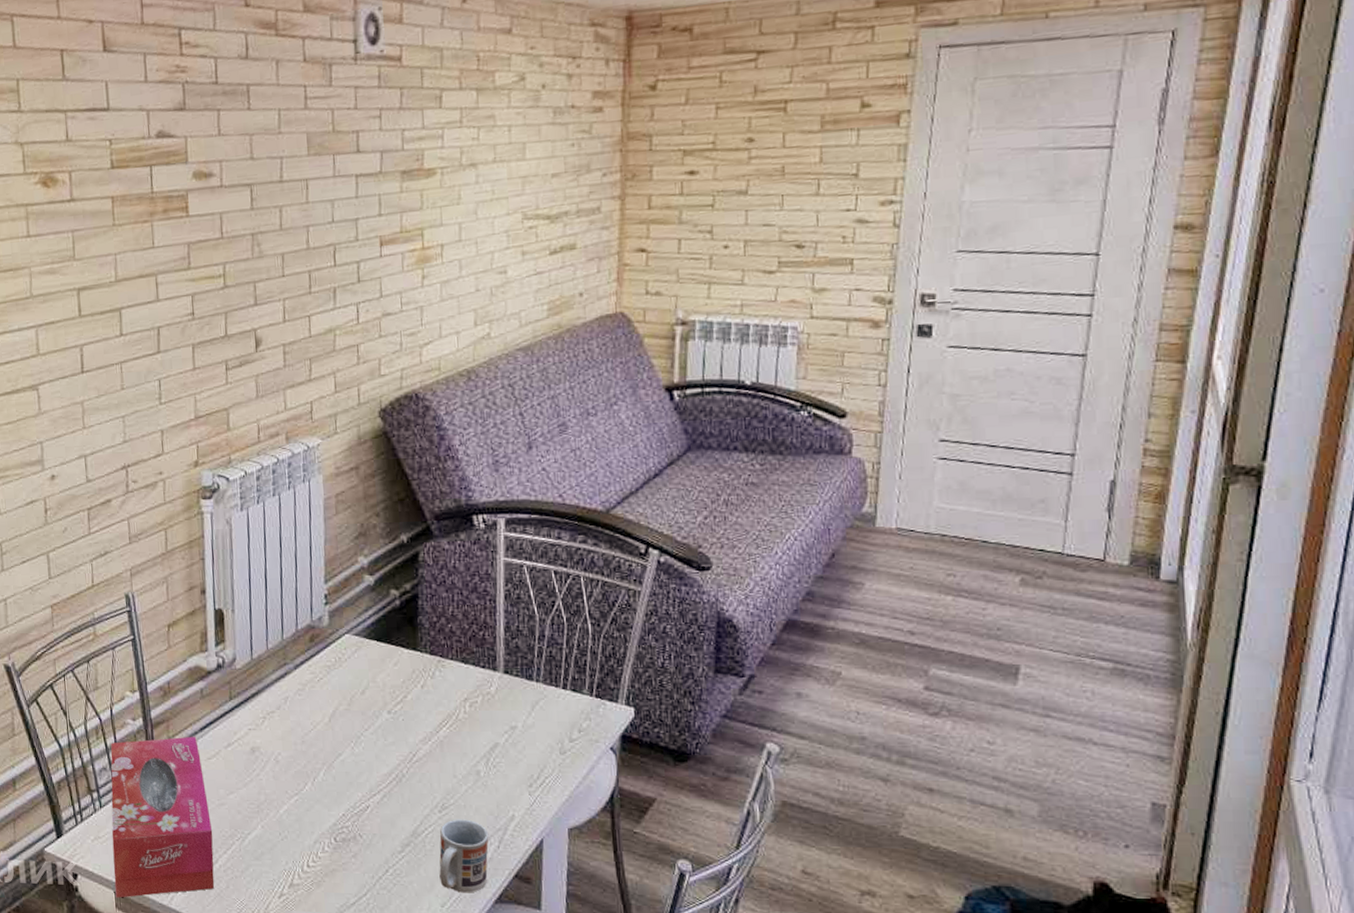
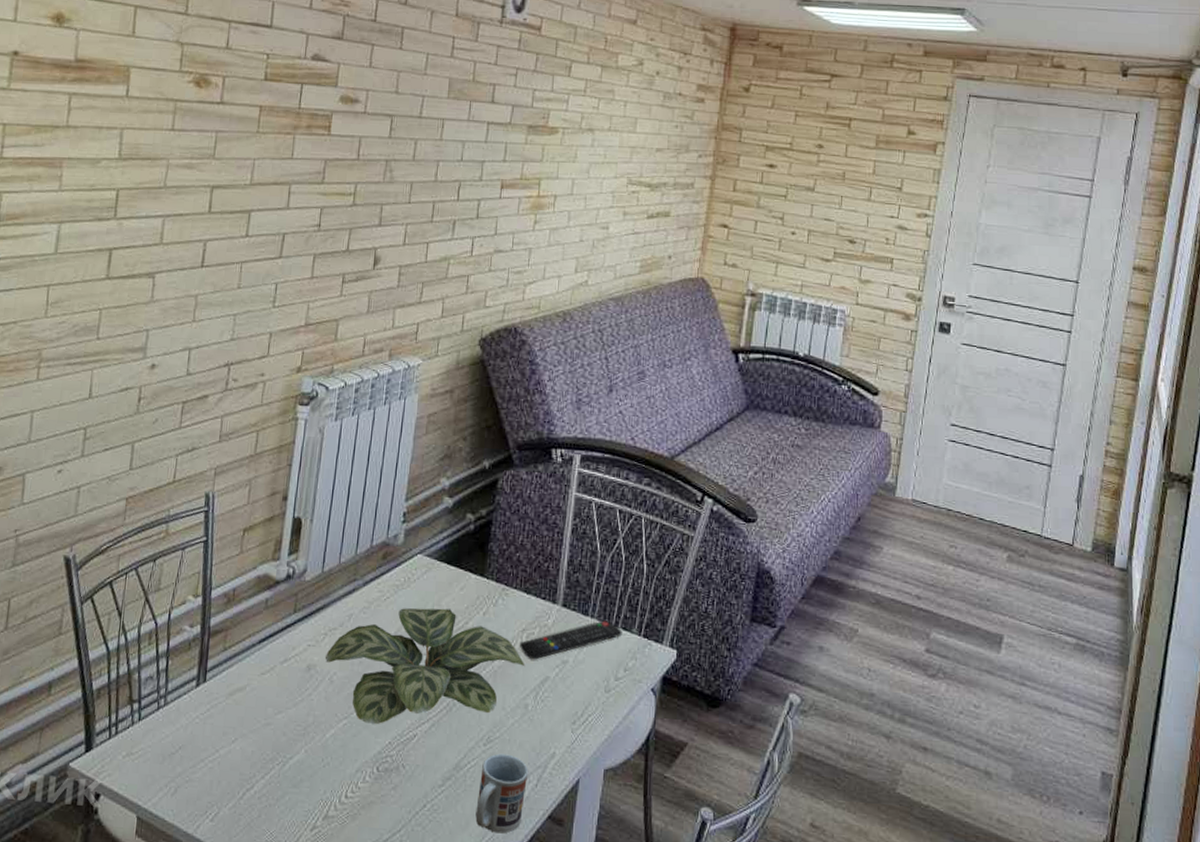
tissue box: present [110,736,215,898] -> none [138,648,254,824]
plant: none [268,684,472,799] -> present [325,608,525,725]
remote control: none [462,682,573,728] -> present [519,619,623,660]

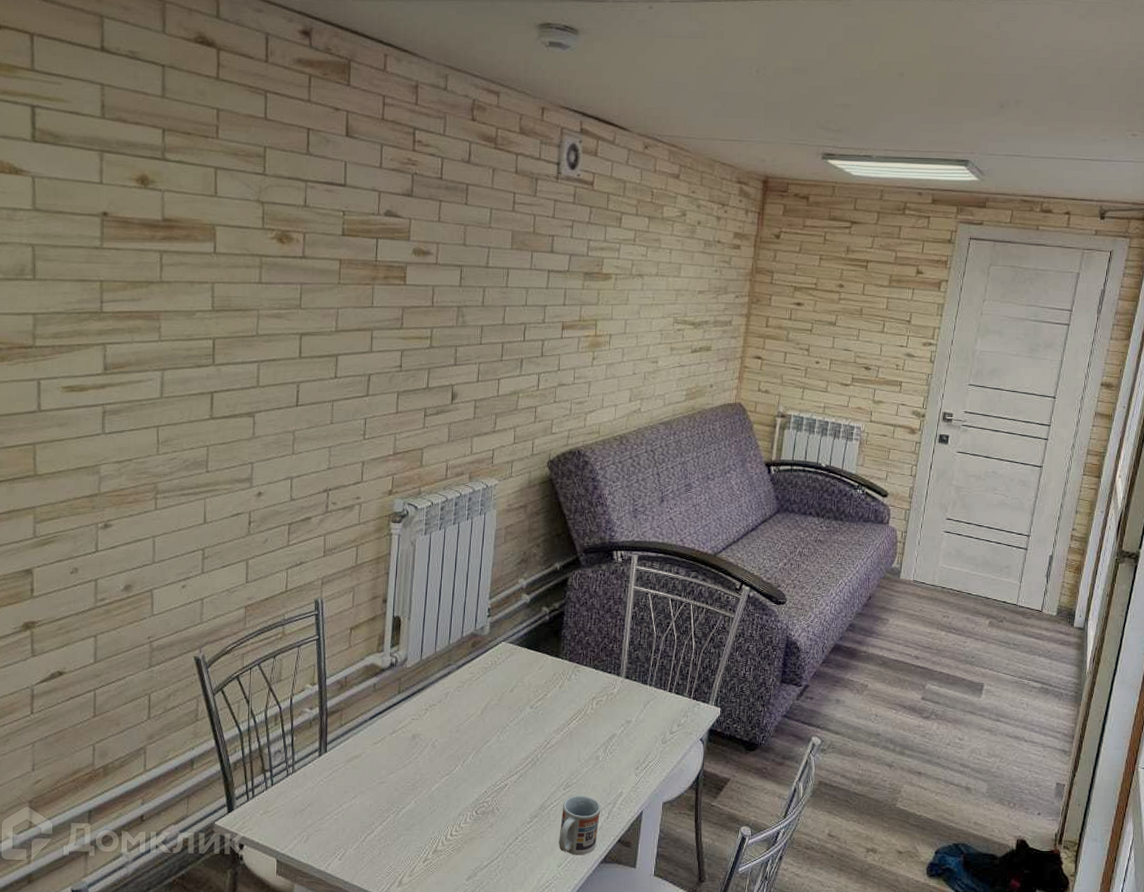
plant: present [325,608,525,725] -> none [428,684,596,779]
remote control: present [519,619,623,660] -> none [590,687,676,721]

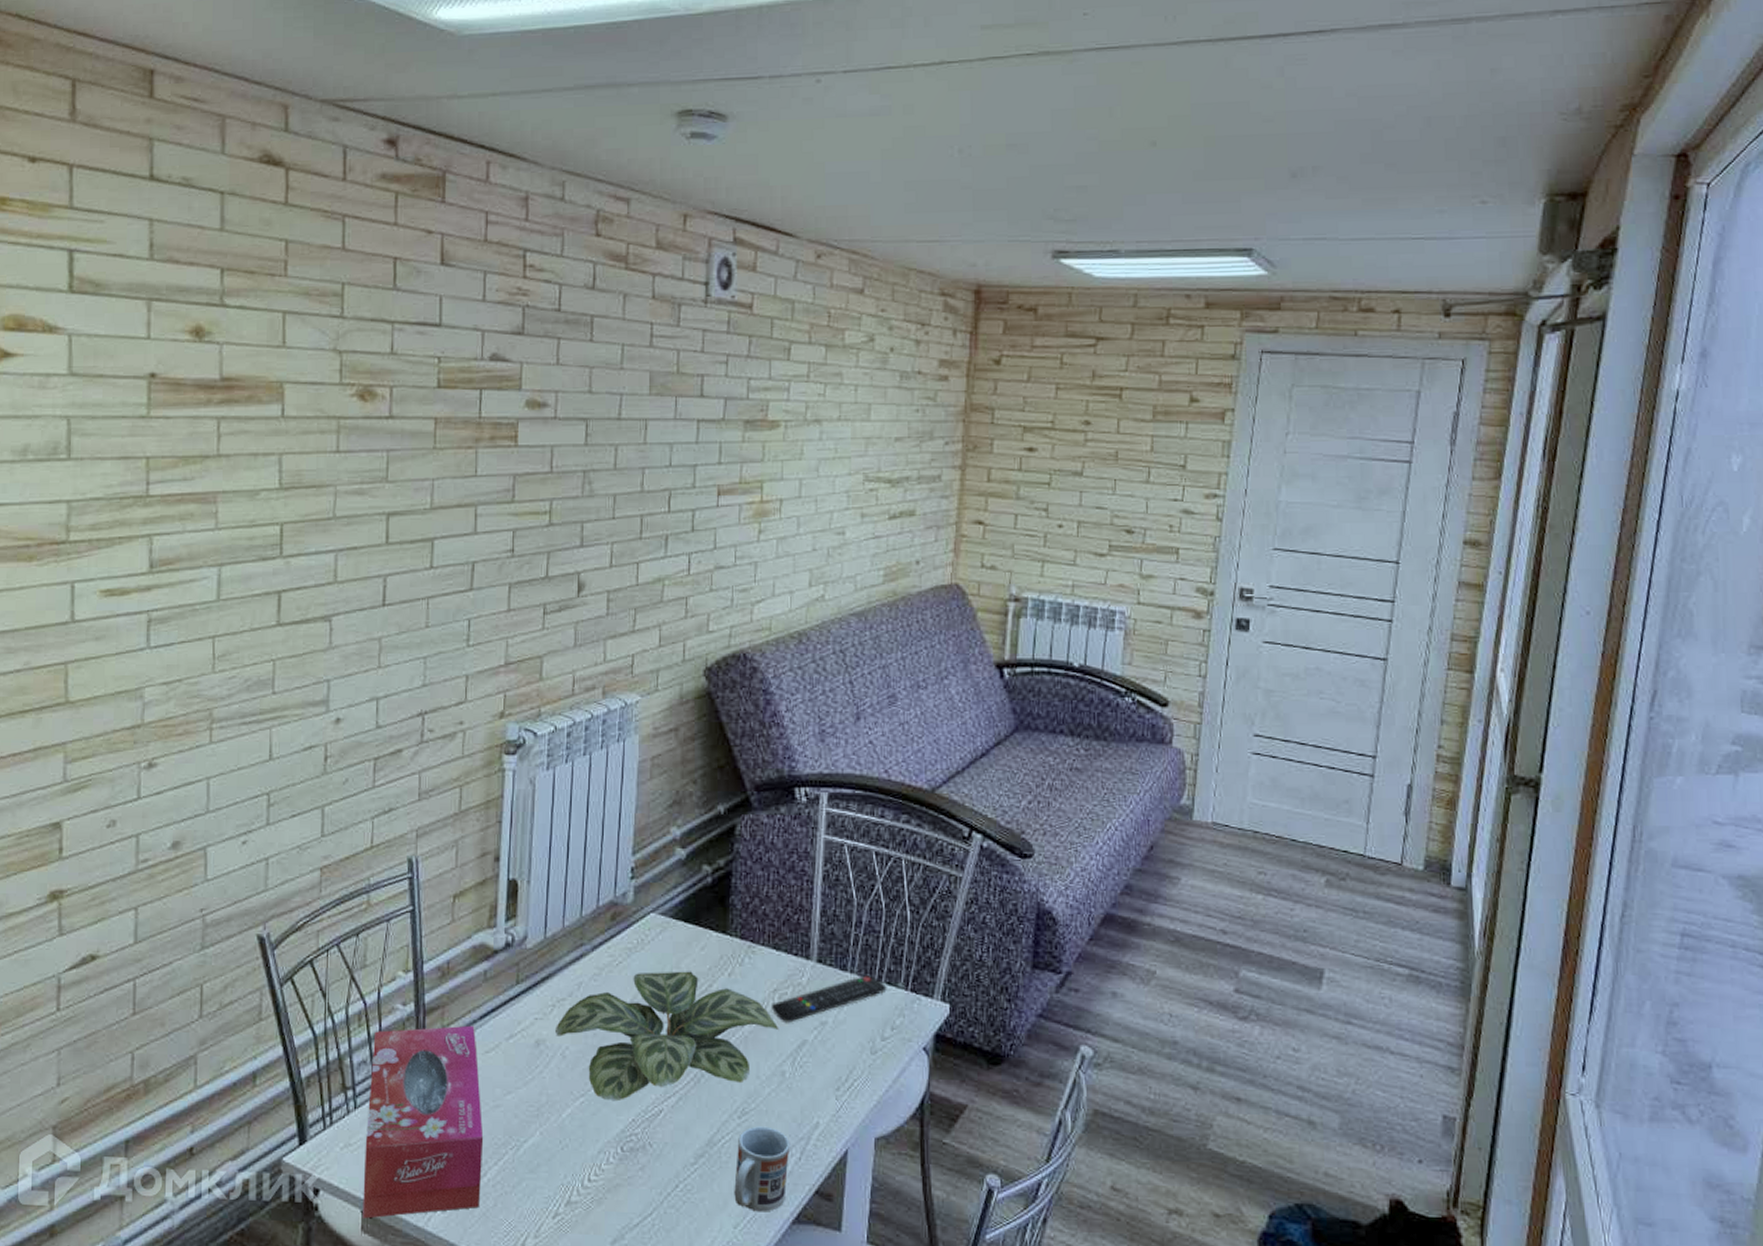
tissue box: none [277,724,372,865] -> present [363,1025,484,1219]
plant: none [428,684,596,779] -> present [556,971,779,1102]
remote control: none [590,687,676,721] -> present [771,974,887,1023]

